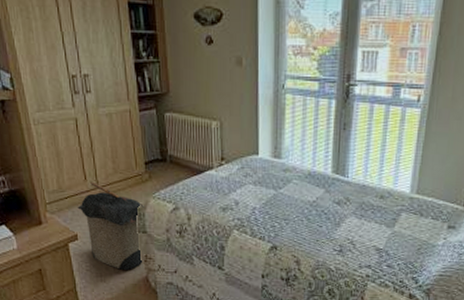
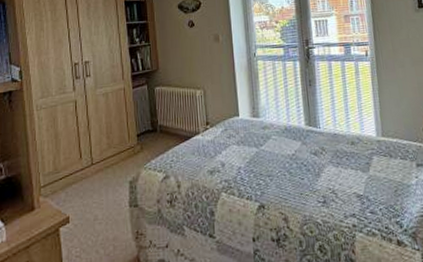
laundry hamper: present [77,181,145,270] -> none [71,159,136,252]

